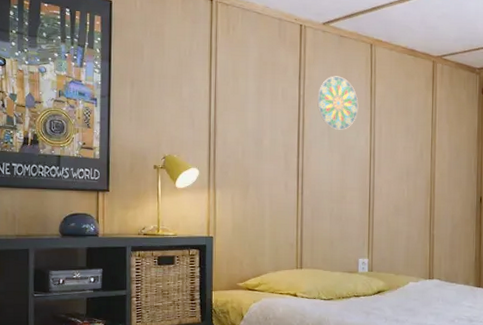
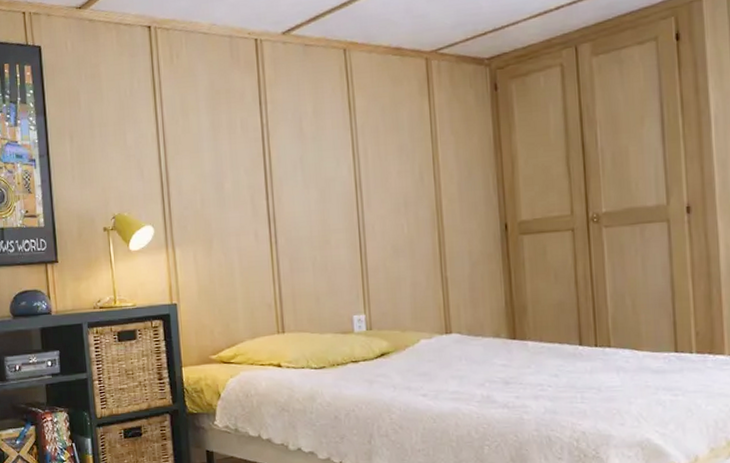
decorative plate: present [317,76,359,130] -> none [284,94,336,161]

